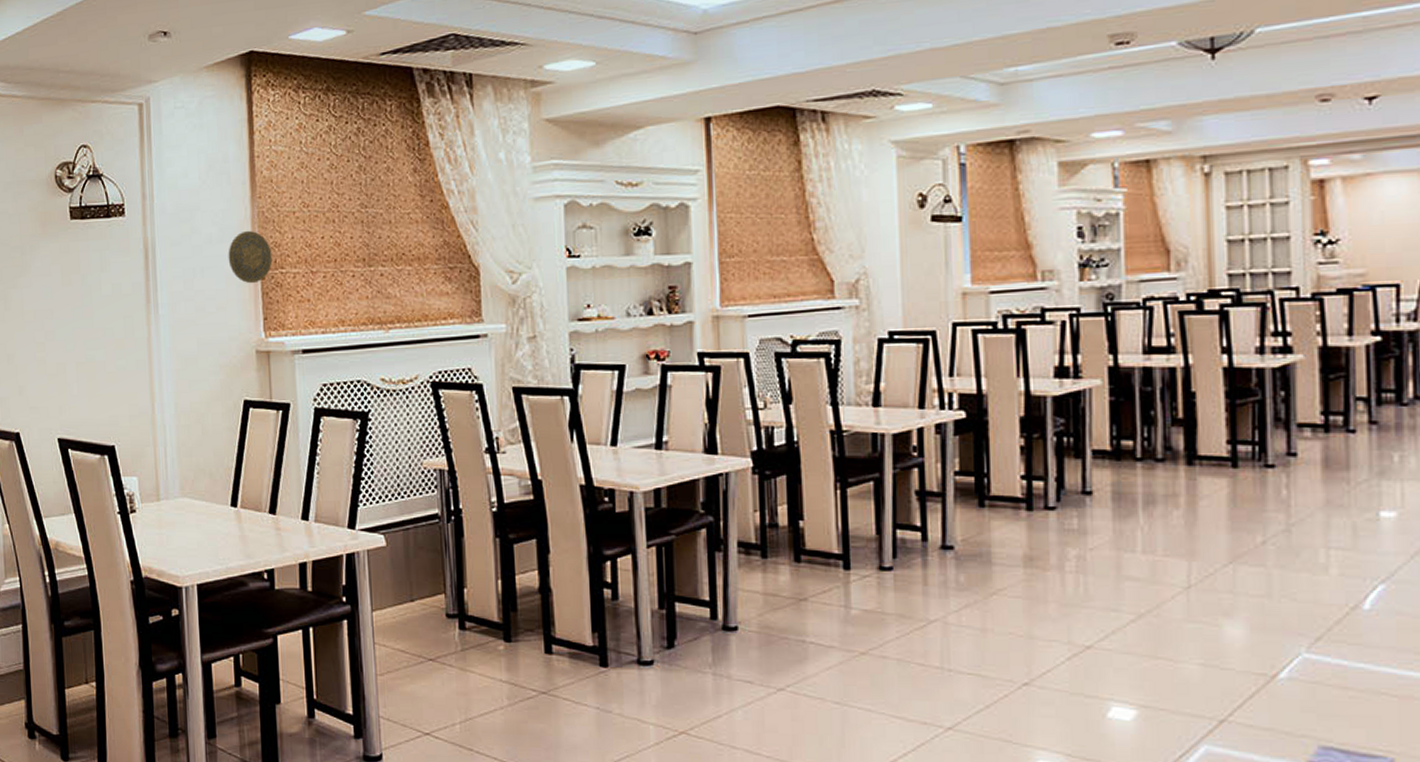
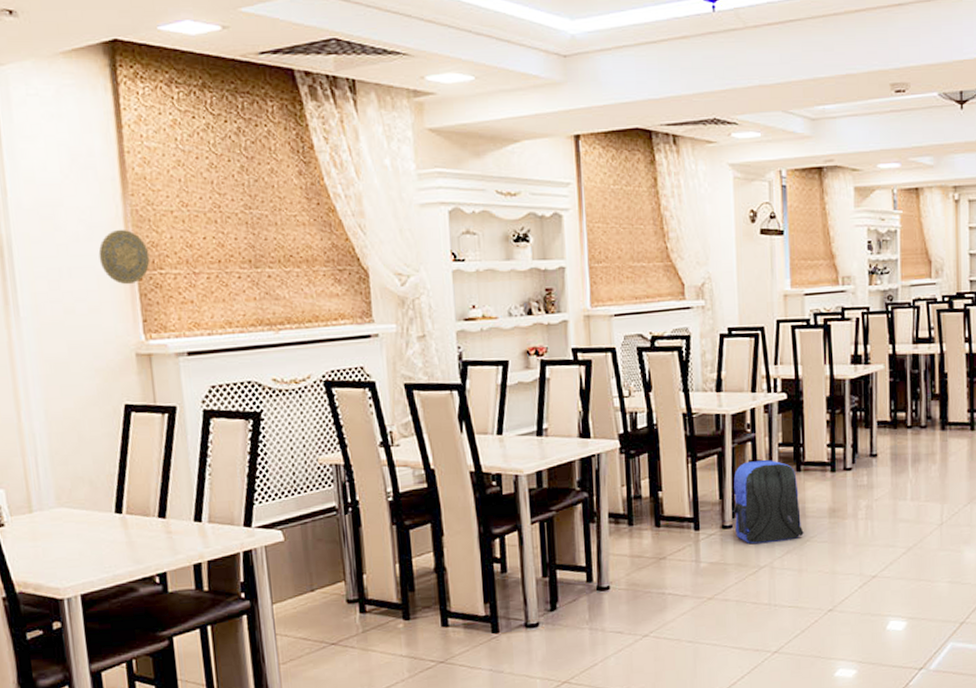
backpack: none [892,491,989,593] -> present [732,460,804,545]

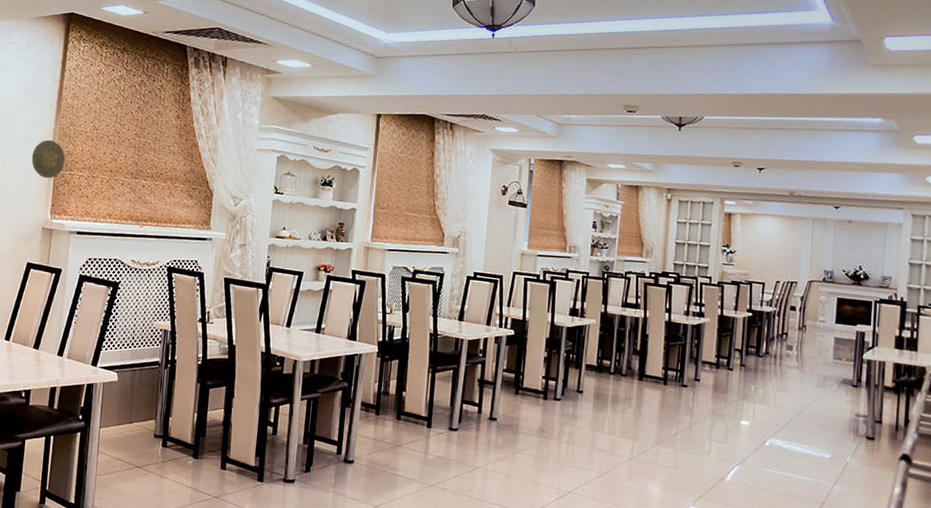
backpack: present [732,460,804,545] -> none [459,379,515,450]

